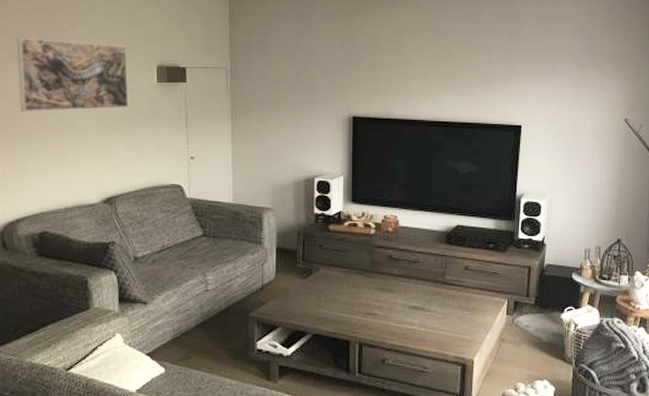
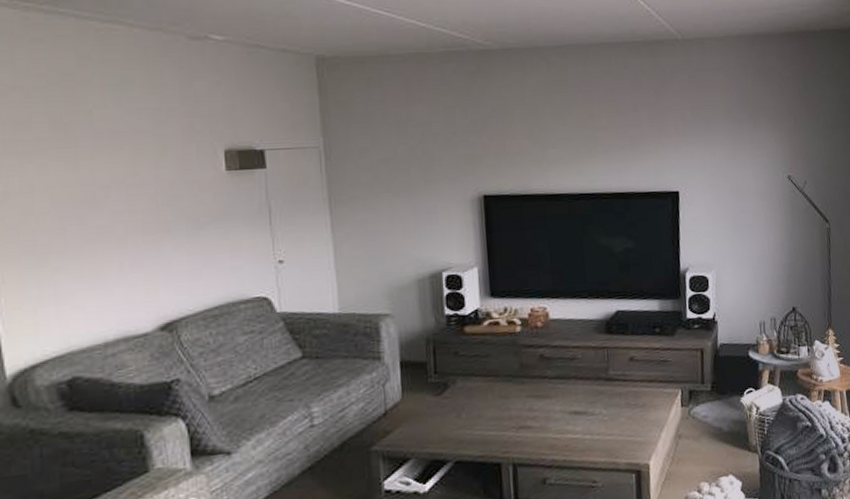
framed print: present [16,38,129,112] -> none [17,124,188,222]

